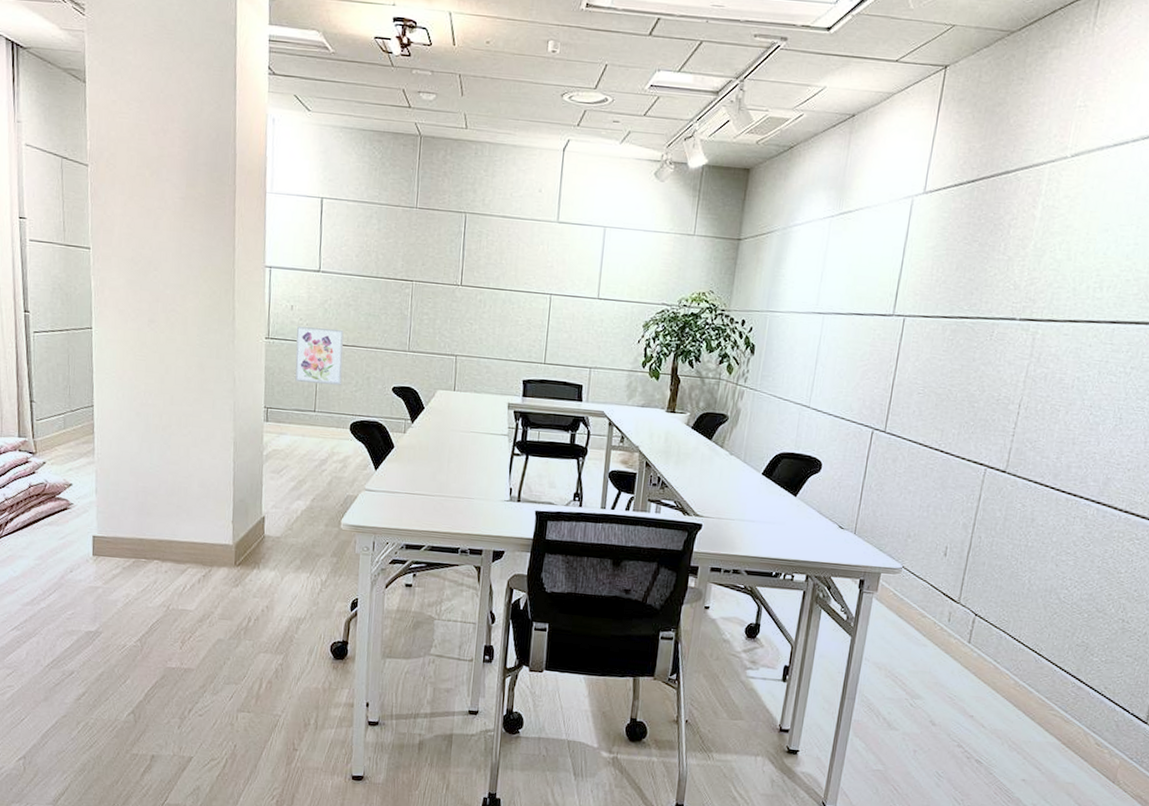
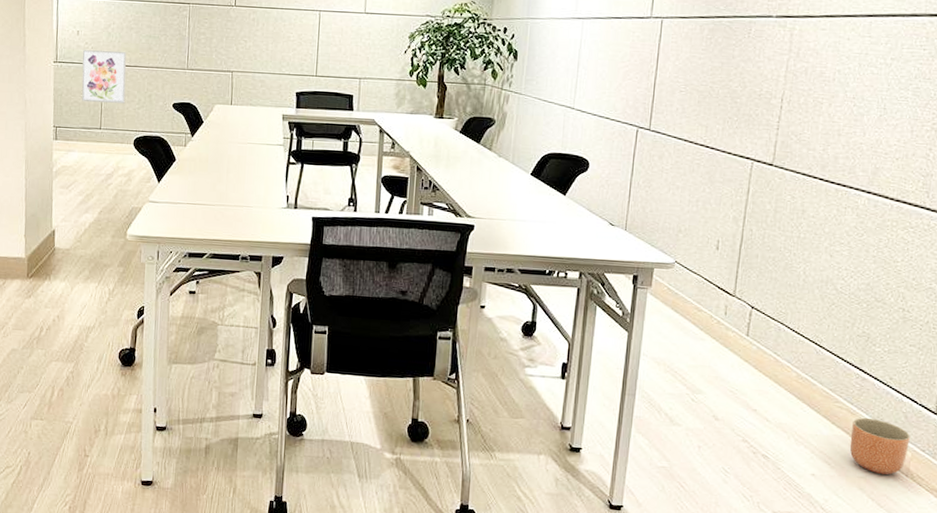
planter: none [1061,725,1120,782] -> present [849,417,910,475]

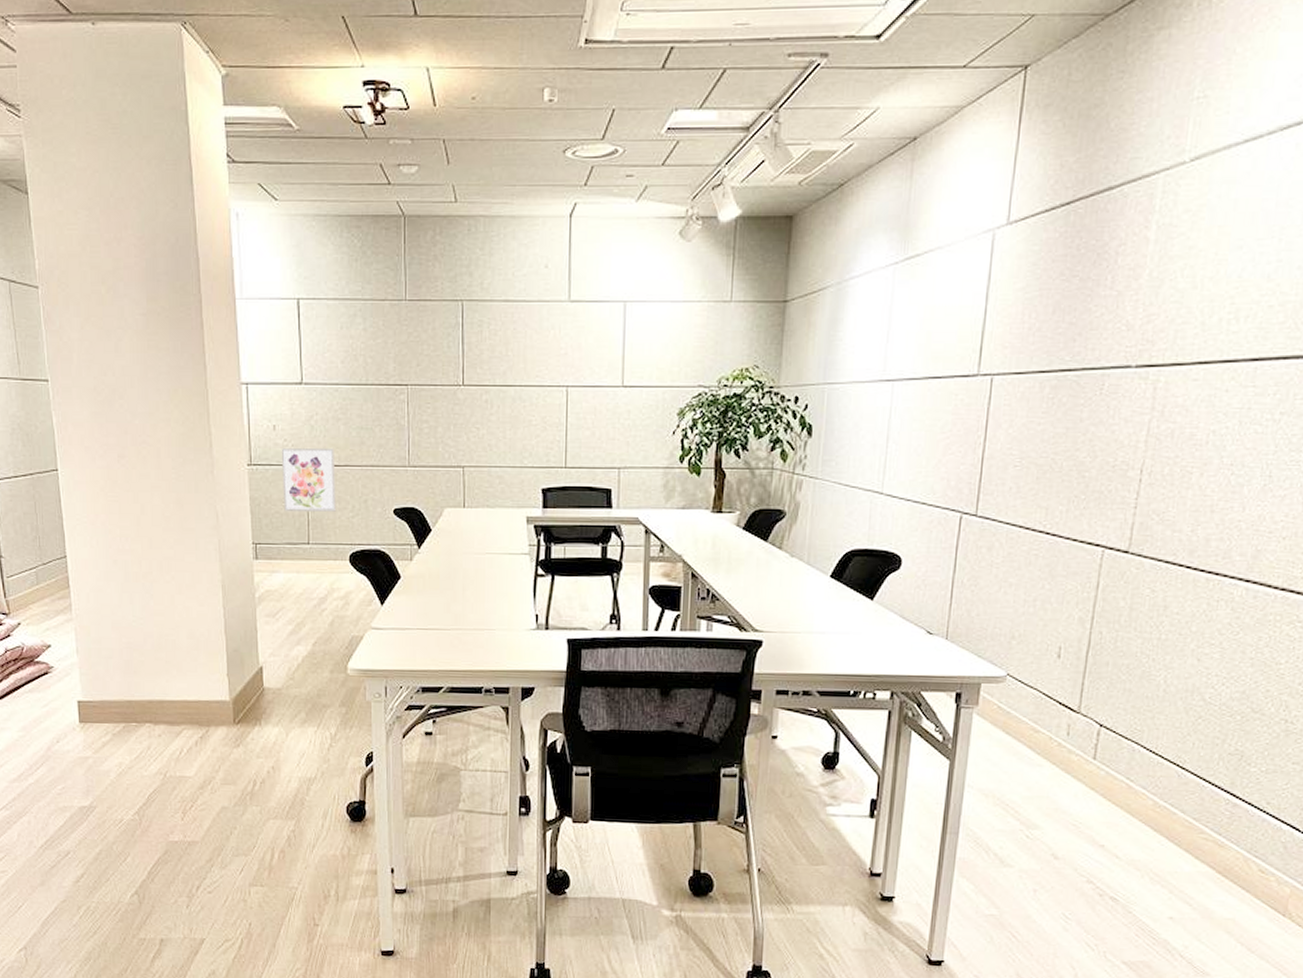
planter: present [849,417,910,475] -> none [1215,849,1289,916]

